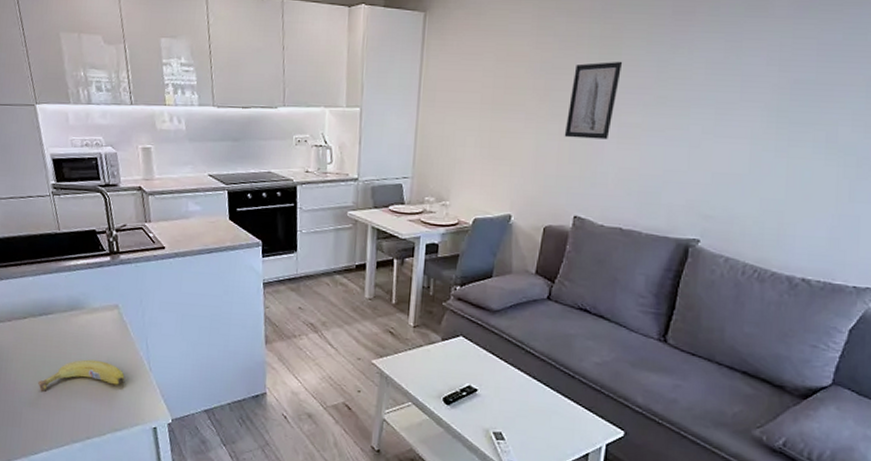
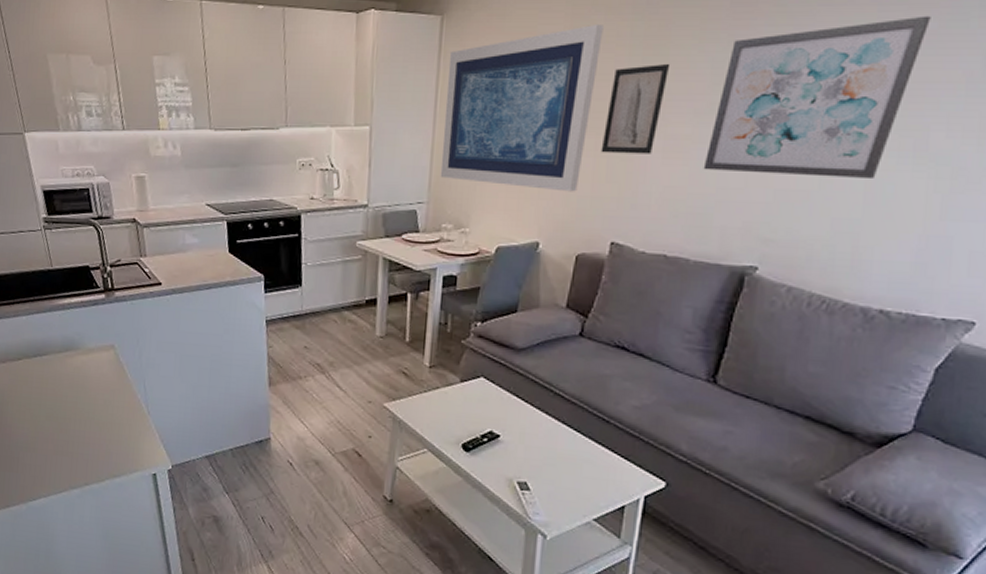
fruit: present [38,359,125,391] -> none [34,402,122,436]
wall art: none [423,24,566,171] -> present [440,23,604,192]
wall art: none [652,29,836,166] -> present [703,15,931,180]

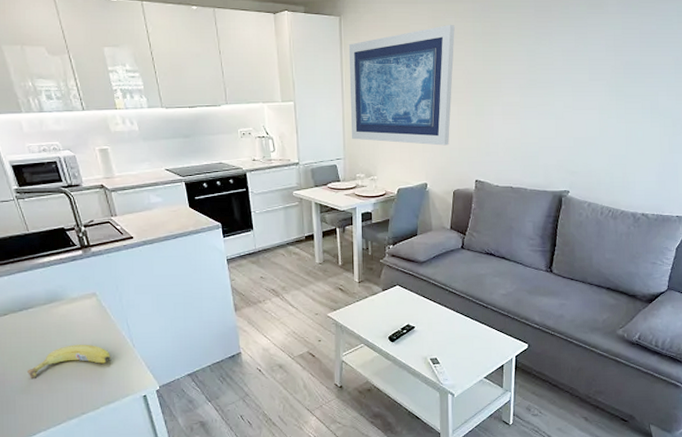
fruit: none [34,402,122,436] -> present [28,344,110,379]
wall art: present [601,63,671,154] -> none [462,52,501,117]
wall art: present [703,15,931,180] -> none [529,21,652,129]

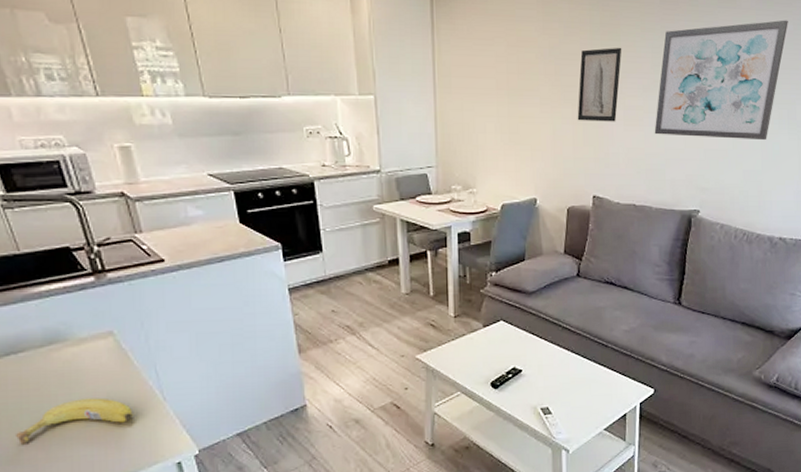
wall art: present [348,24,455,146] -> none [441,11,569,154]
wall art: none [462,52,501,117] -> present [577,47,622,122]
wall art: none [529,21,652,129] -> present [654,20,788,141]

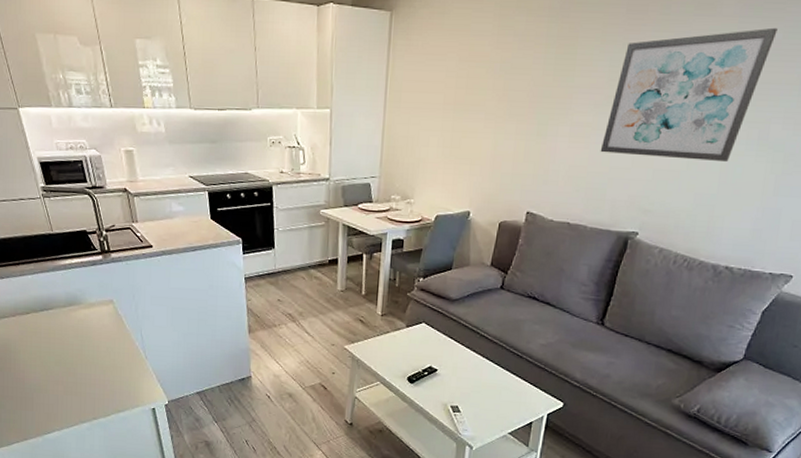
fruit: present [16,397,133,444] -> none [45,350,123,379]
wall art: present [577,47,622,122] -> none [520,61,578,139]

